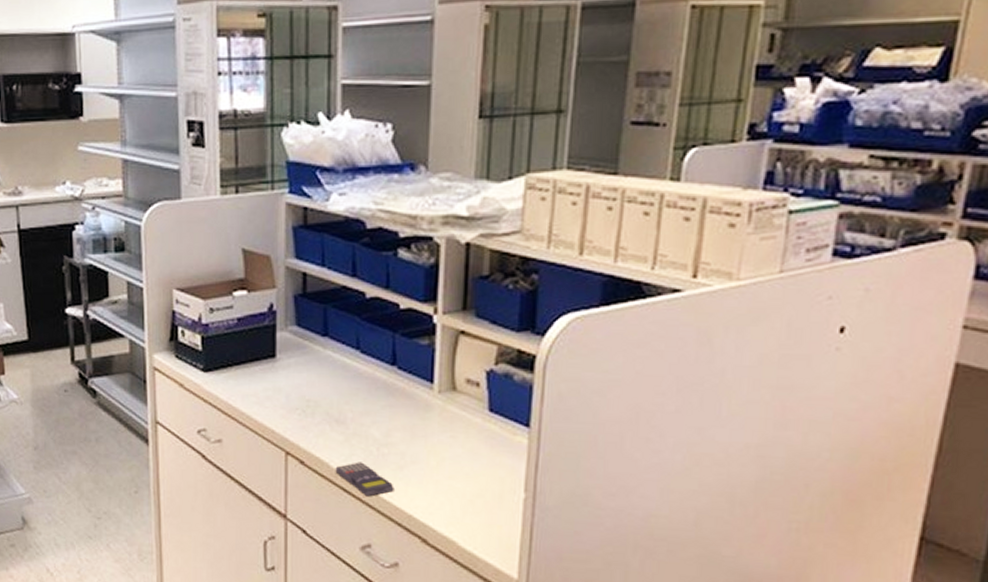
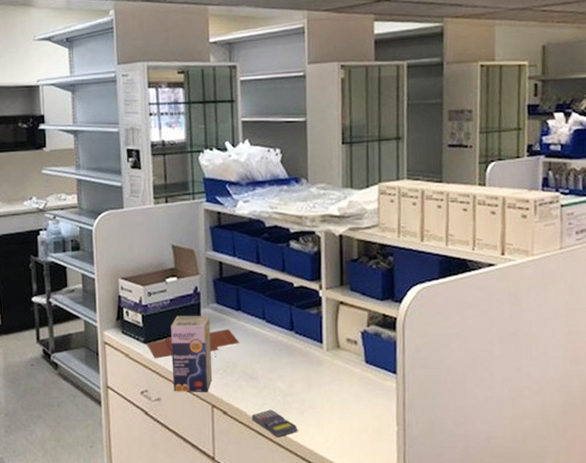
papers: none [205,359,325,392] -> present [146,329,240,359]
medicine box: none [237,339,288,436] -> present [171,315,213,392]

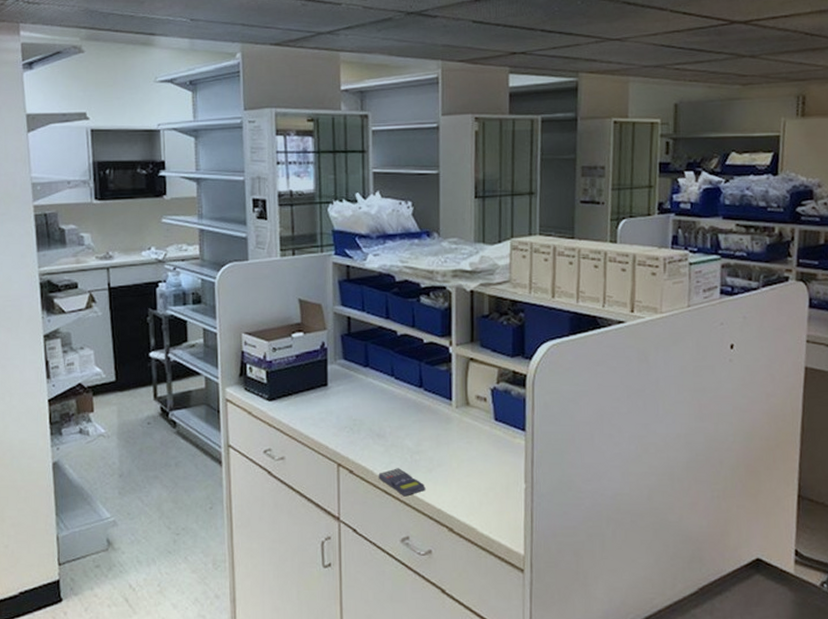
papers: present [146,329,240,359] -> none [270,386,368,417]
medicine box: present [171,315,213,392] -> none [296,371,339,451]

